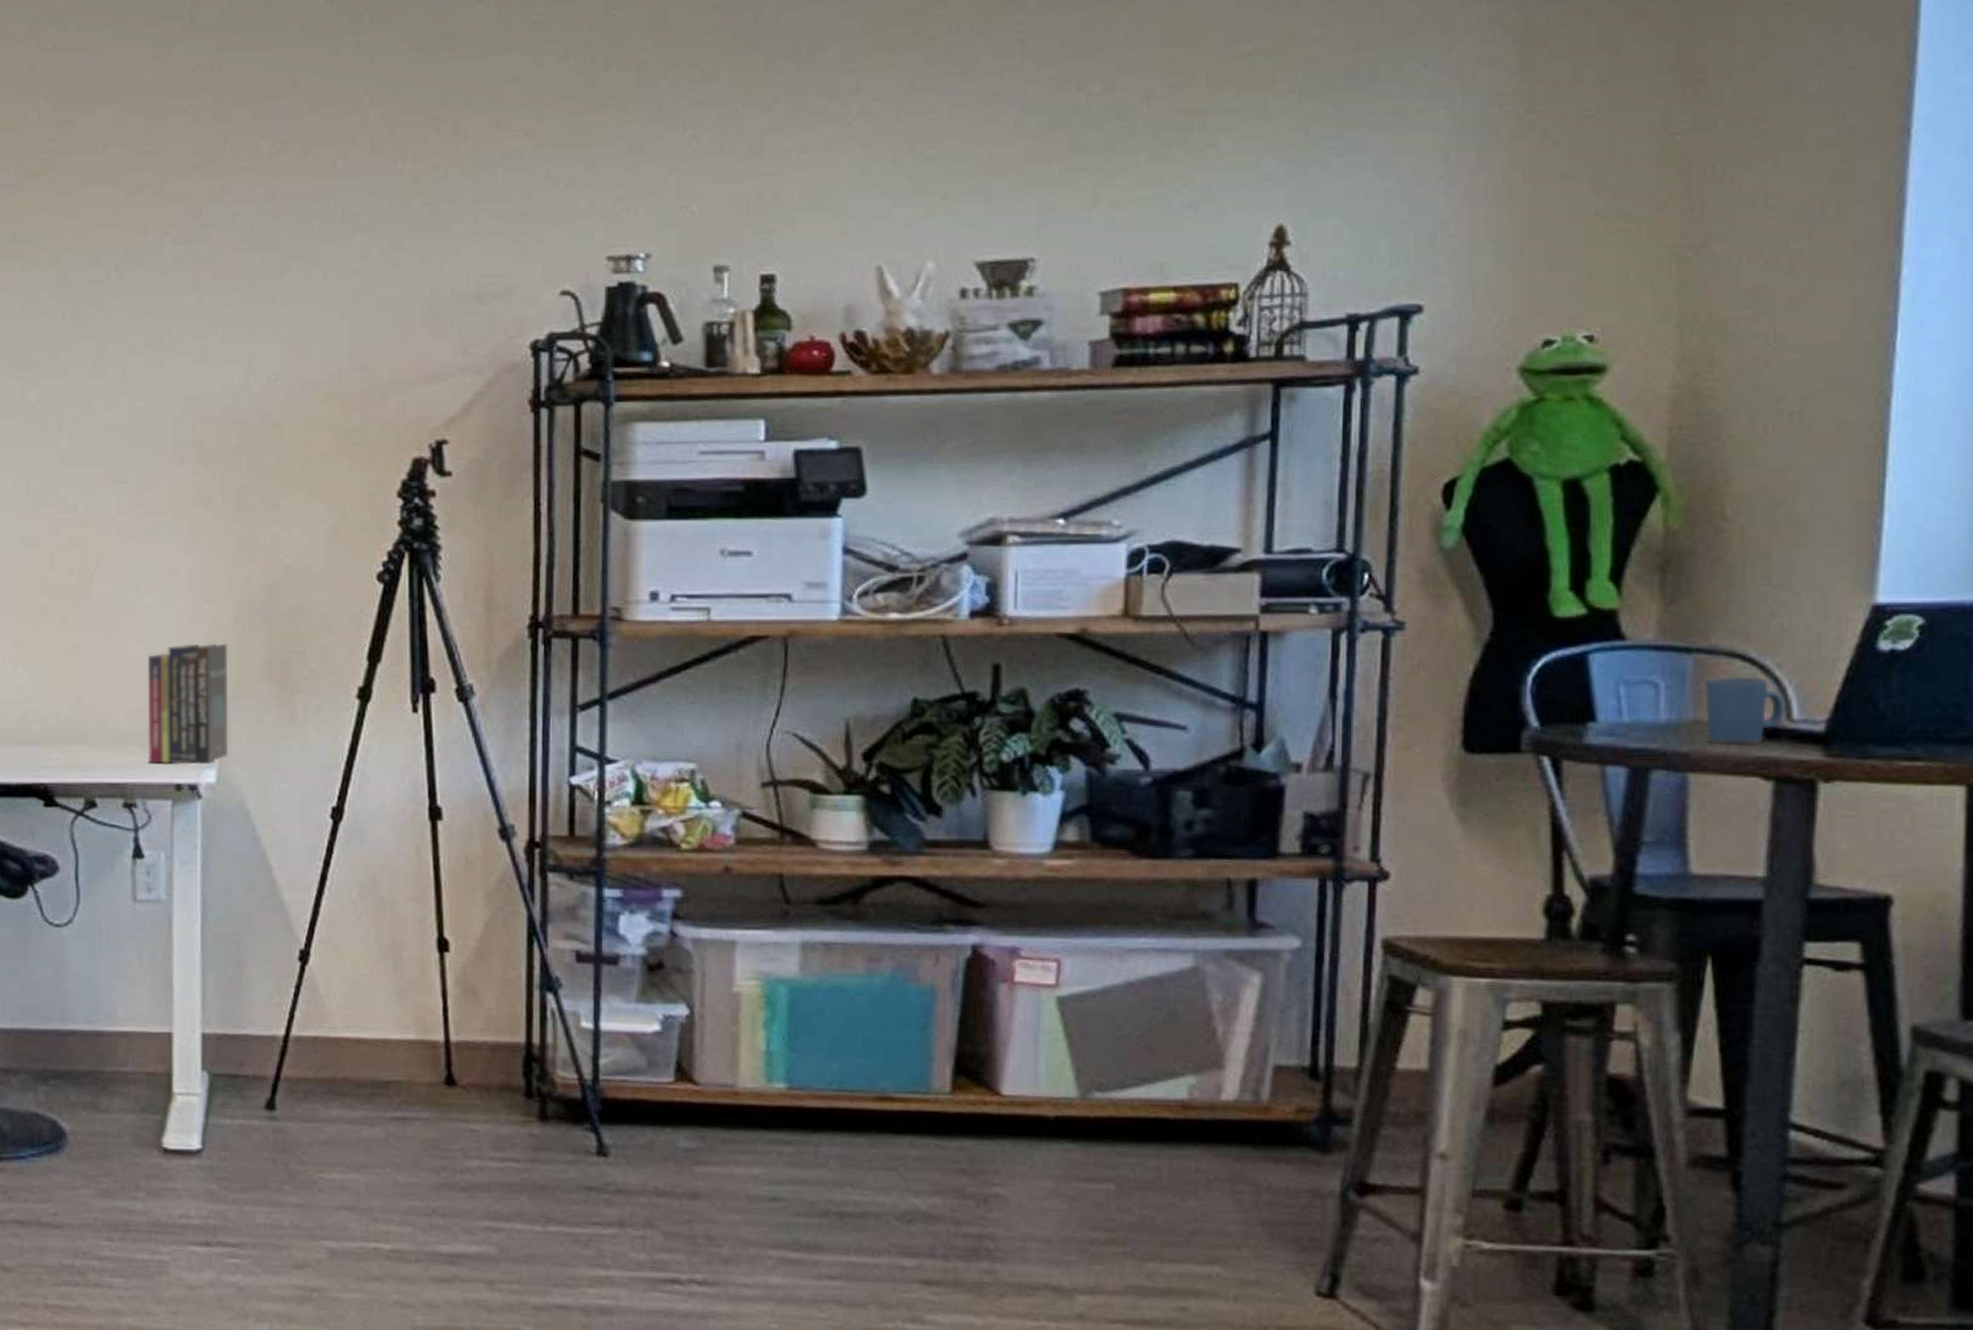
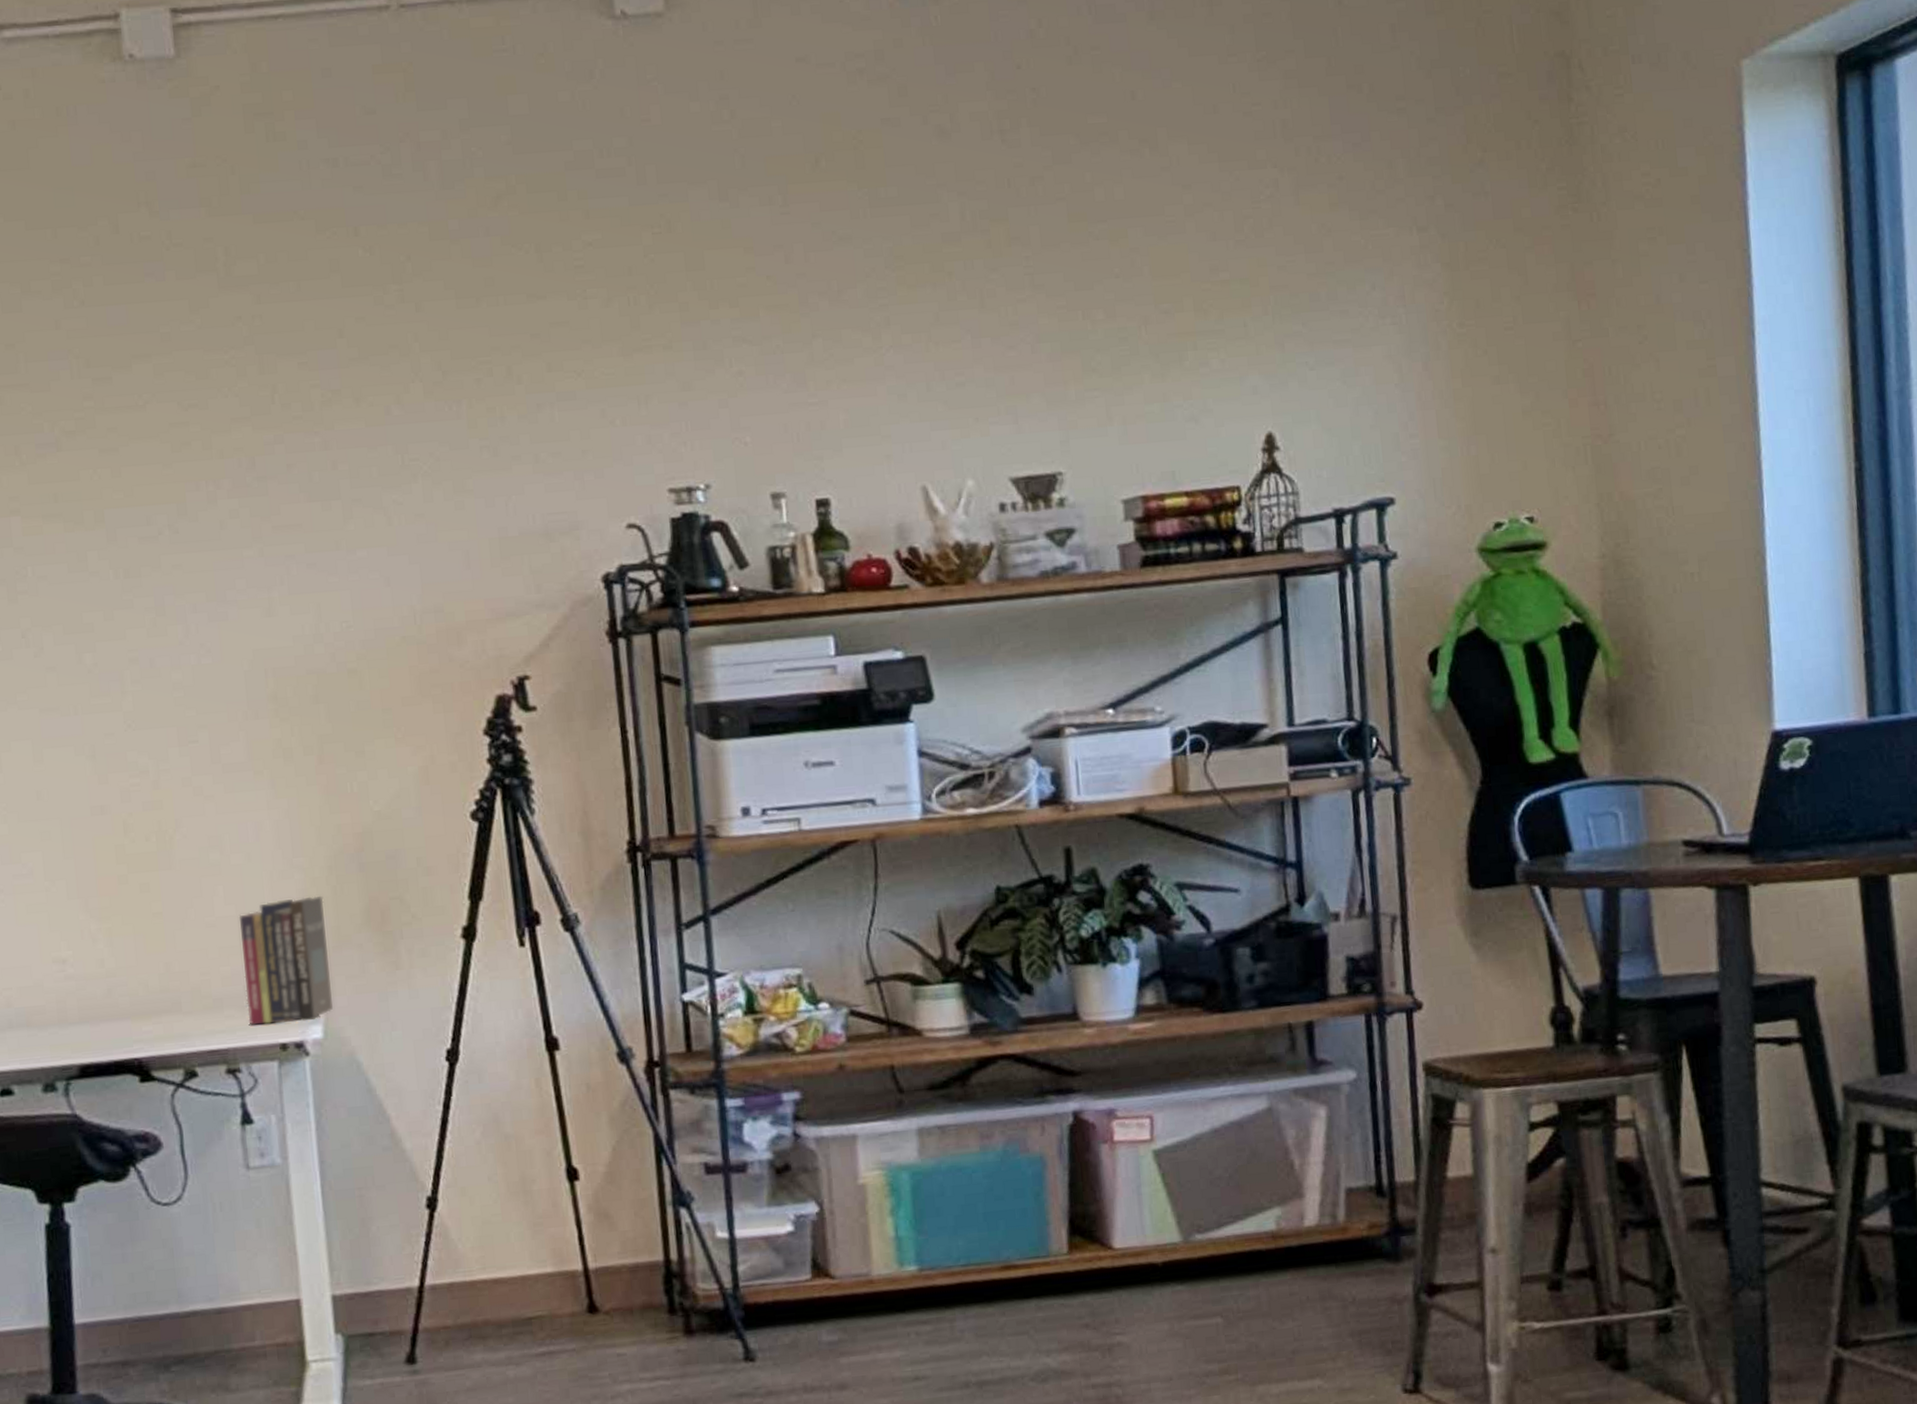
mug: present [1704,676,1785,747] -> none [1653,800,1717,863]

